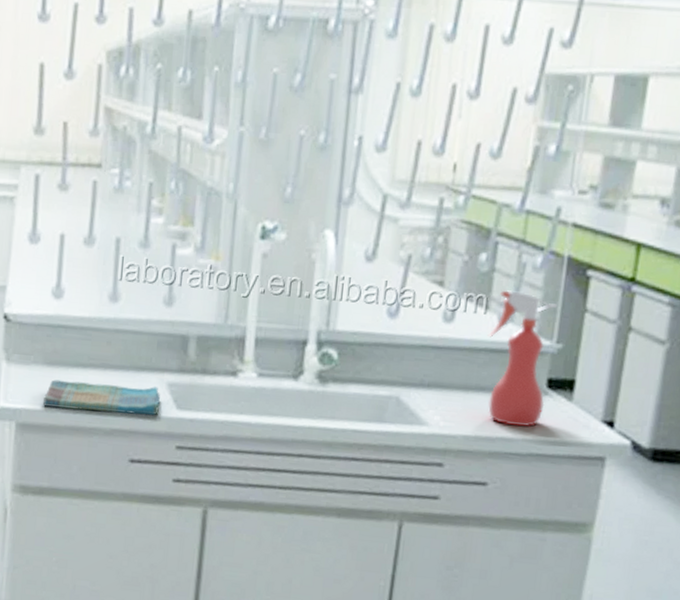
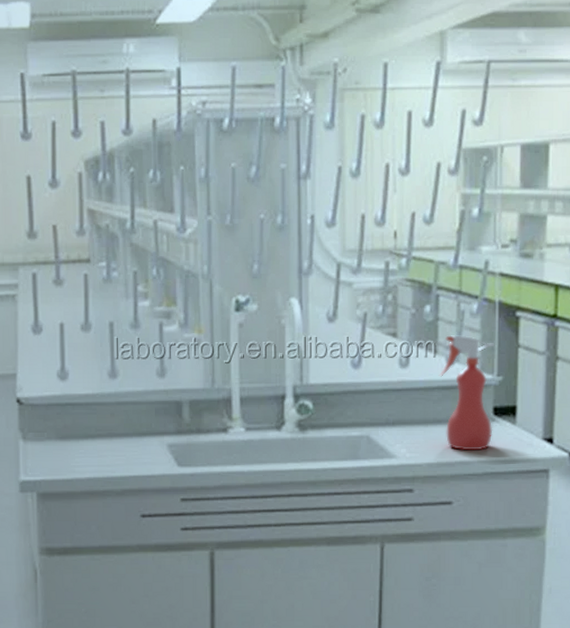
dish towel: present [43,379,161,416] -> none [60,449,163,476]

